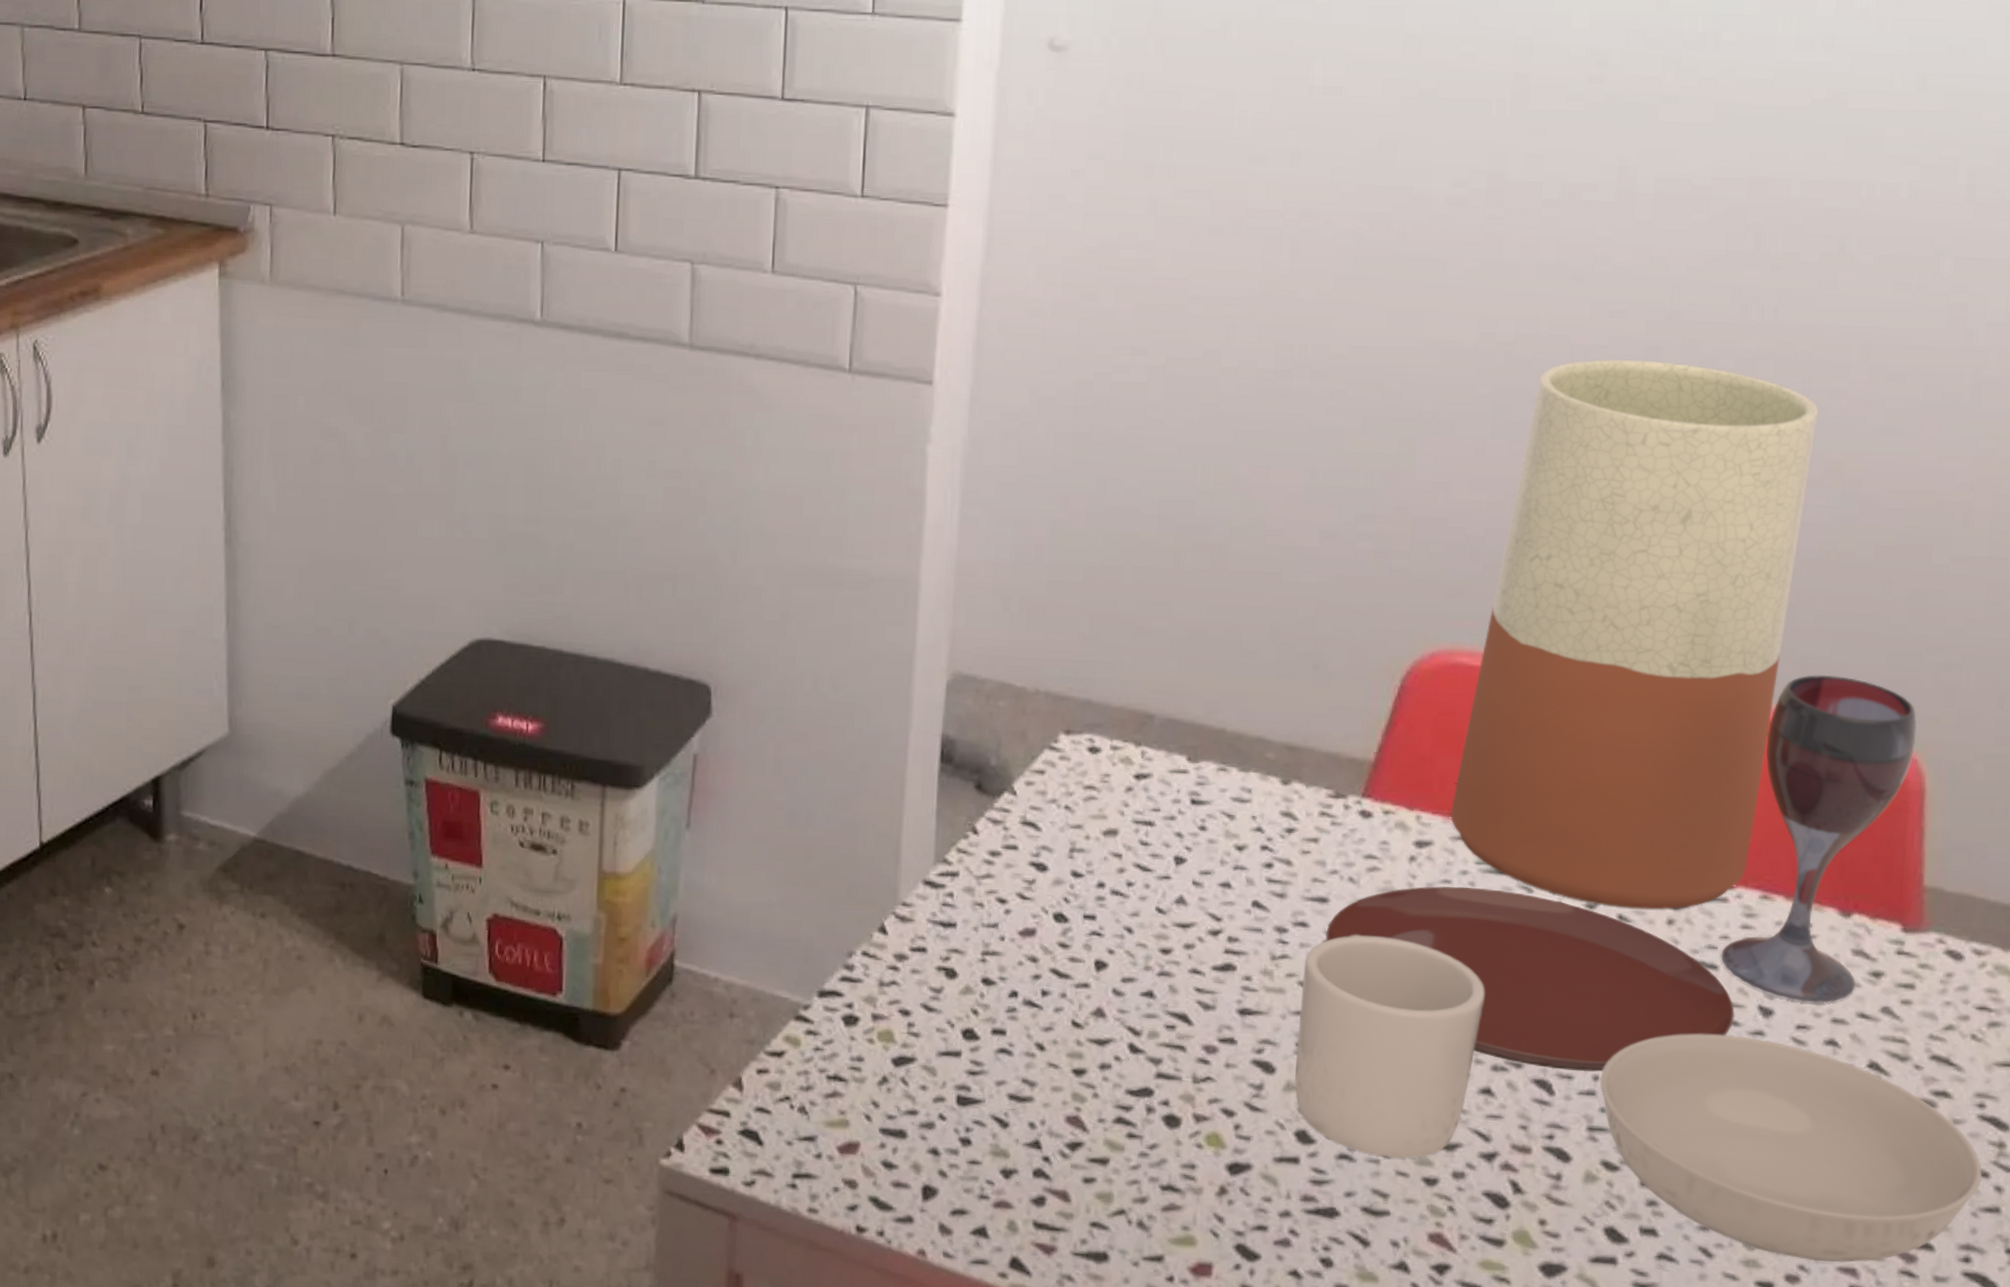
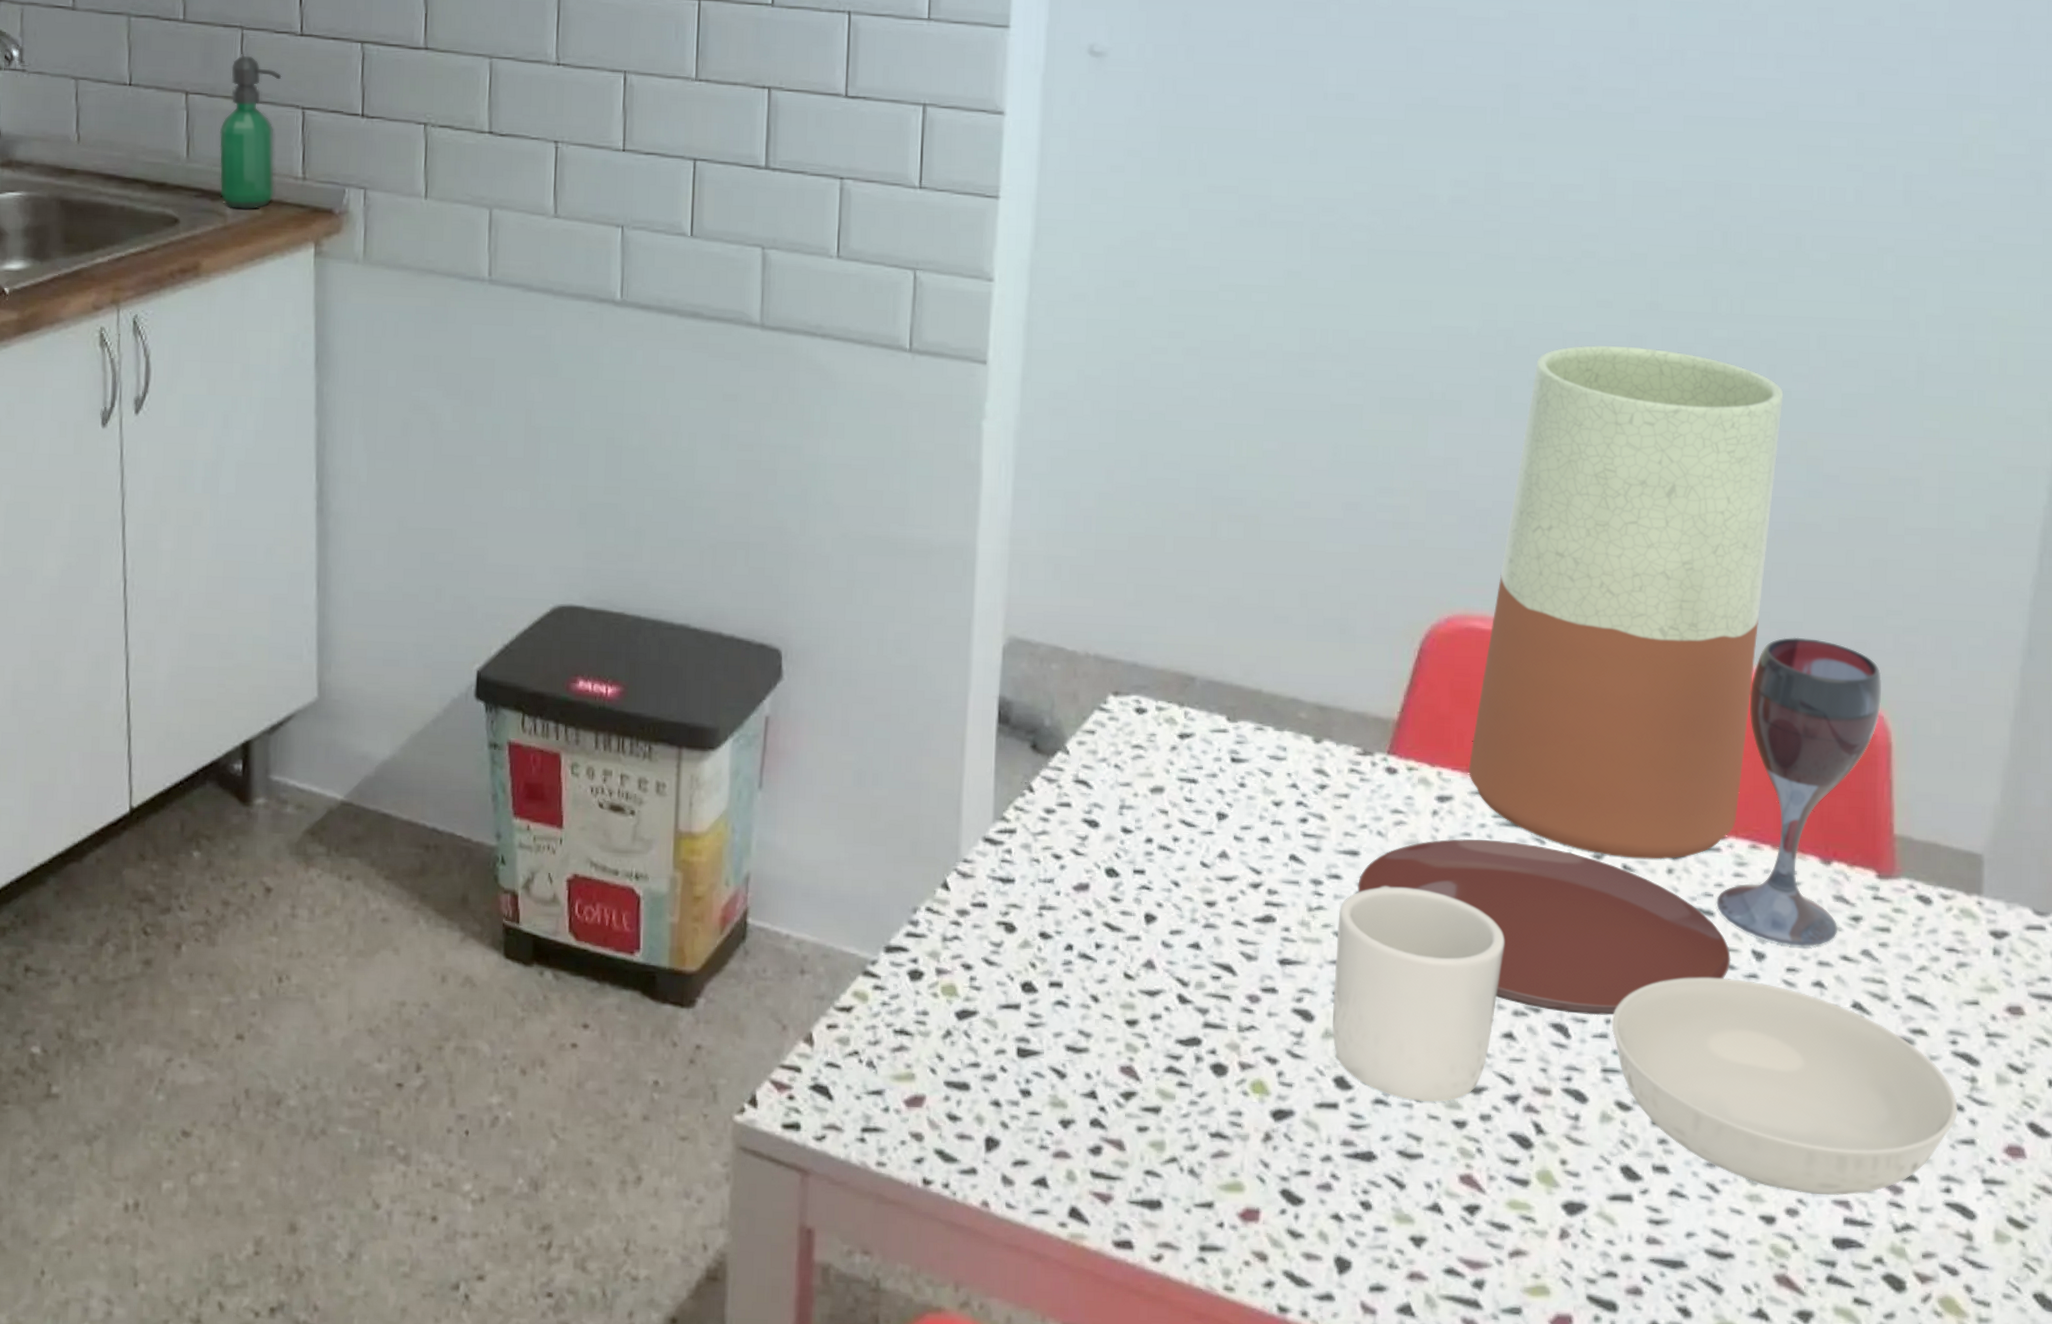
soap dispenser: none [118,66,182,228] -> present [219,55,282,209]

